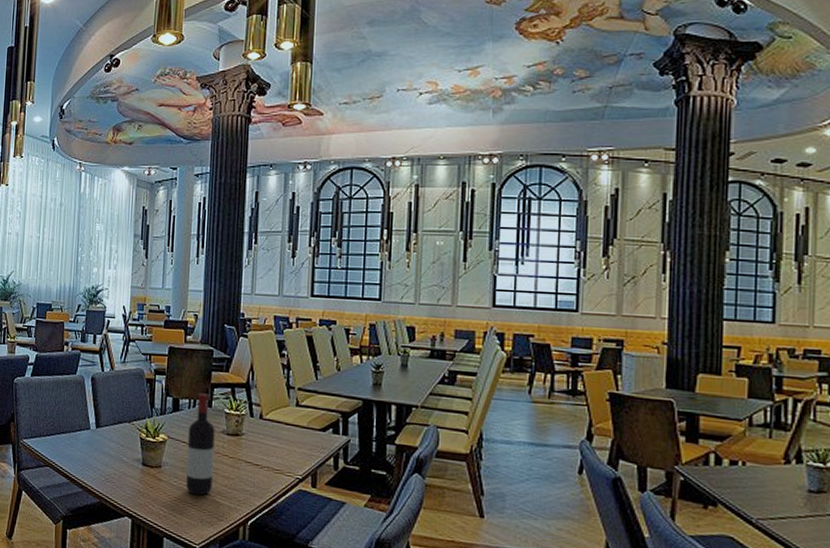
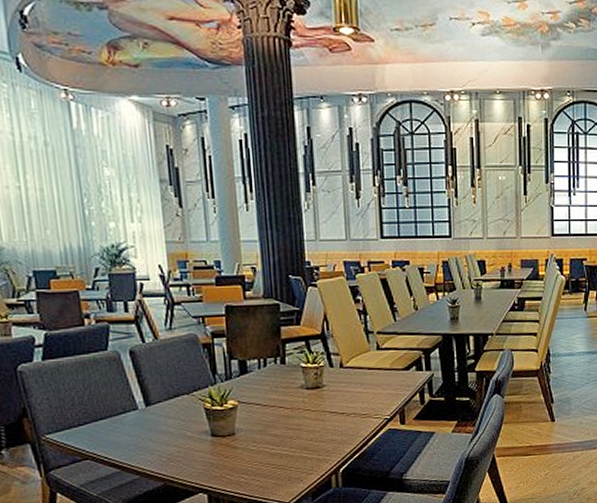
wine bottle: present [186,393,215,496] -> none [261,350,297,456]

